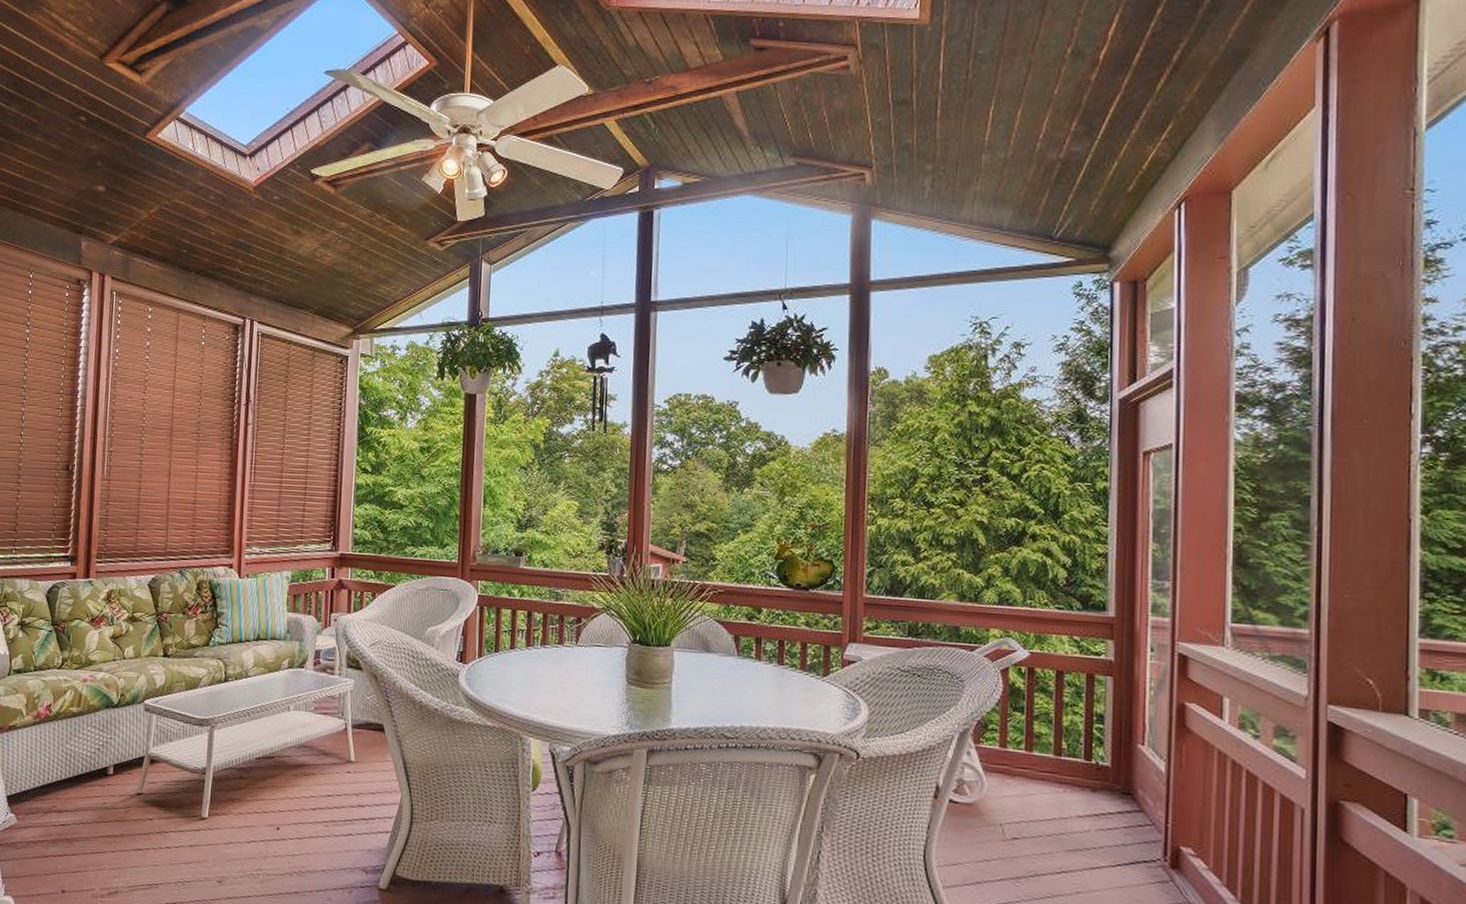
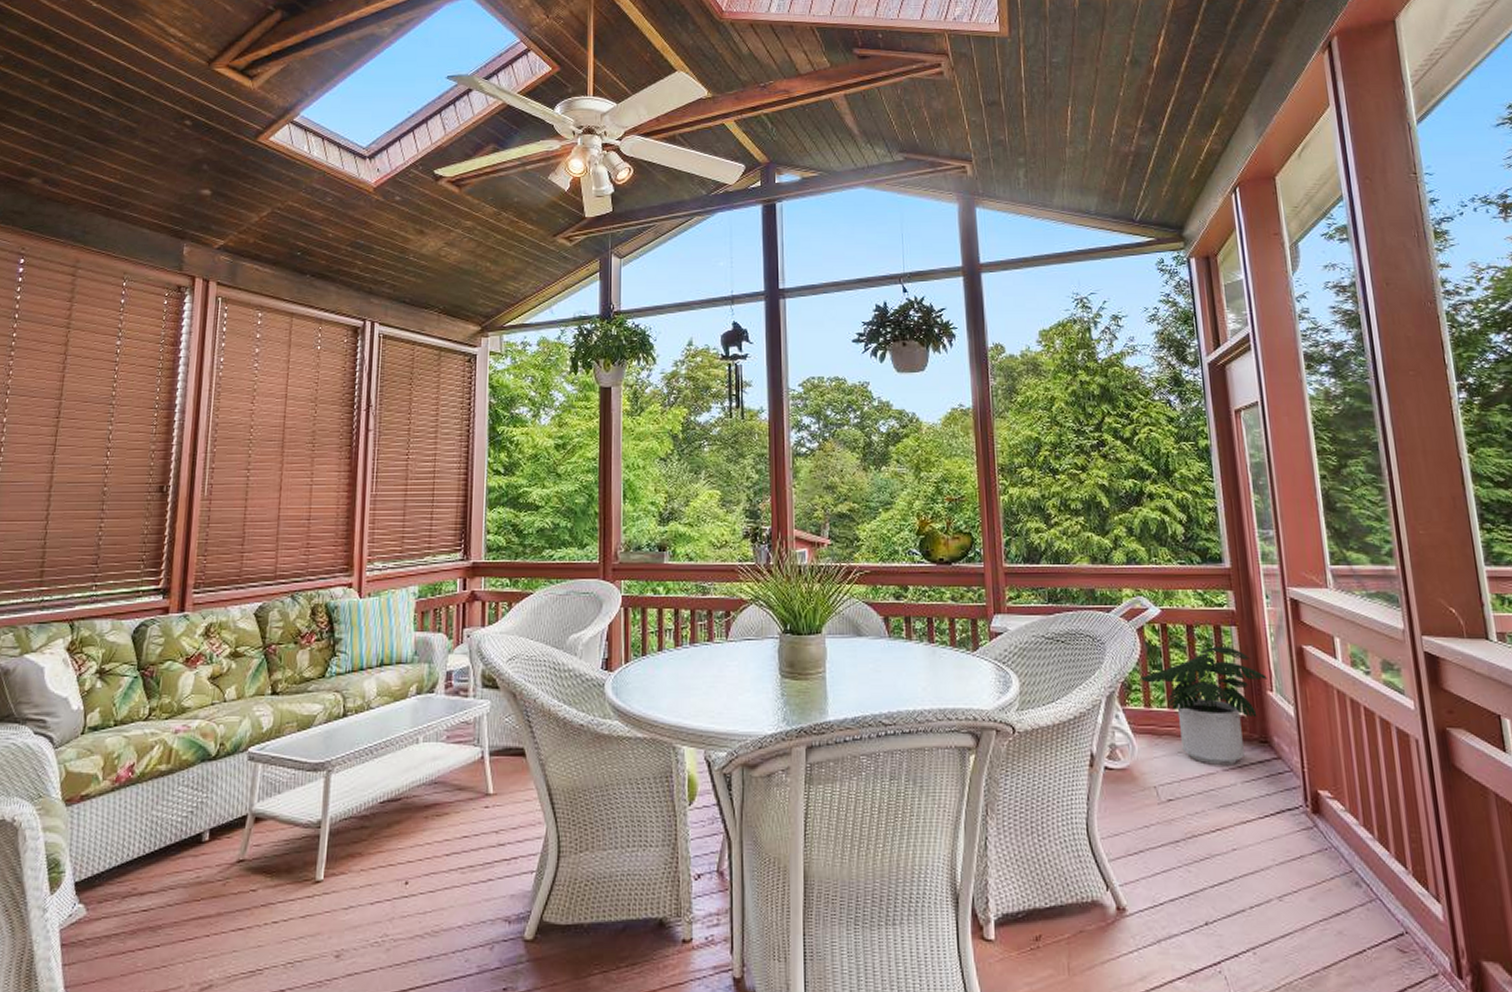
potted plant: none [998,694,1140,812] -> present [1139,646,1267,765]

